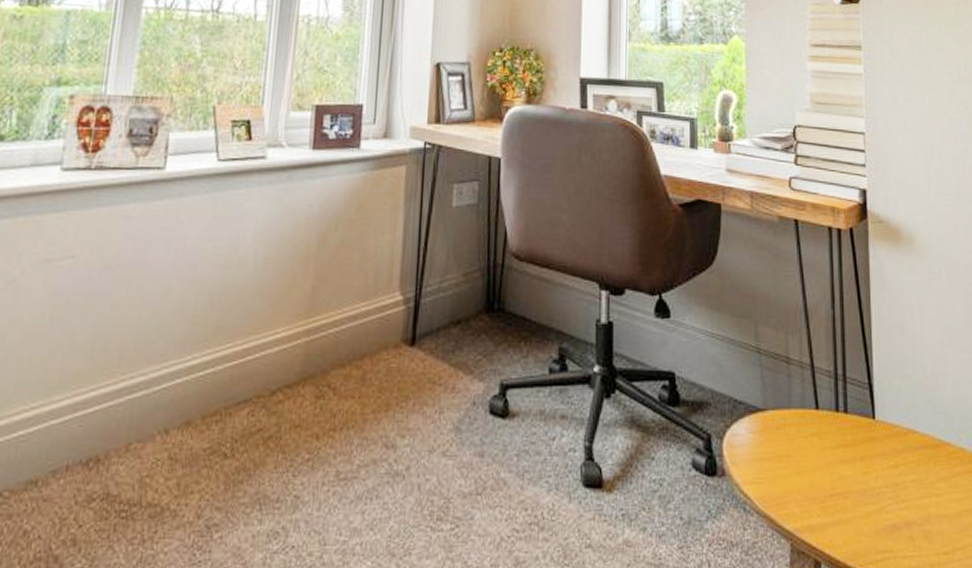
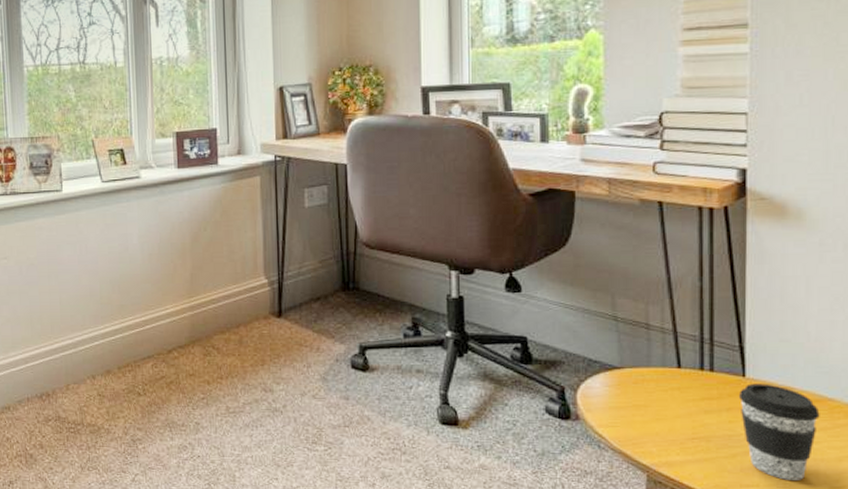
coffee cup: none [870,426,940,542] -> present [738,383,820,480]

